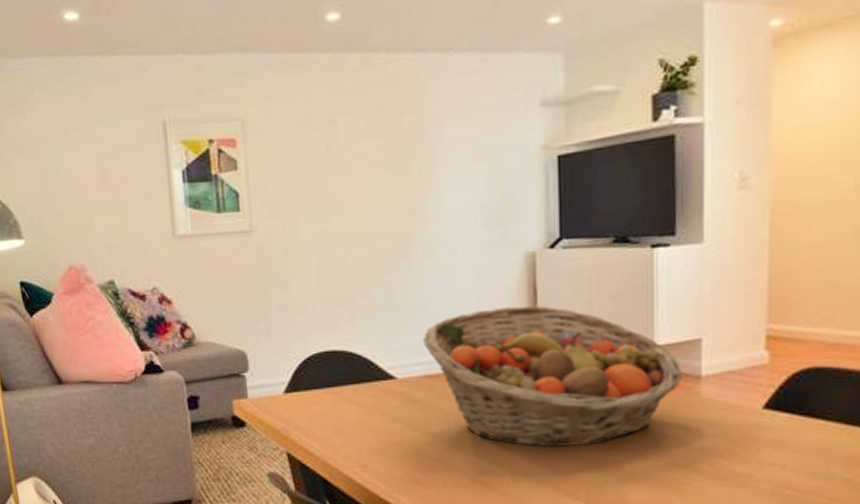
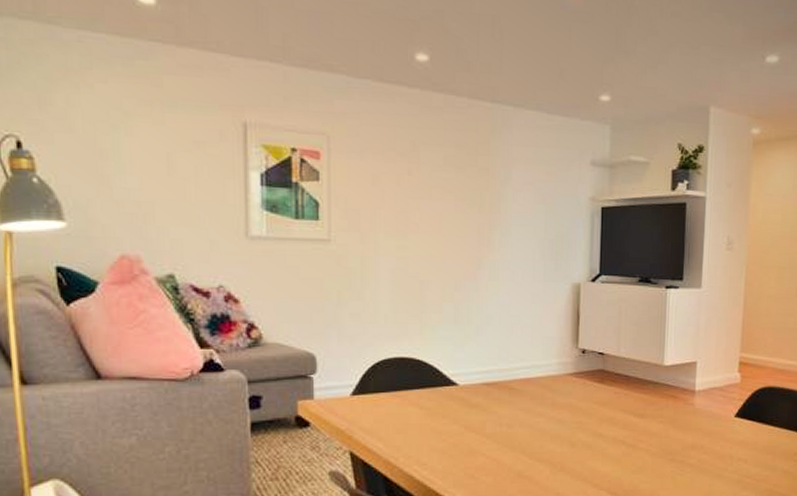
fruit basket: present [422,306,682,447] -> none [483,327,682,446]

